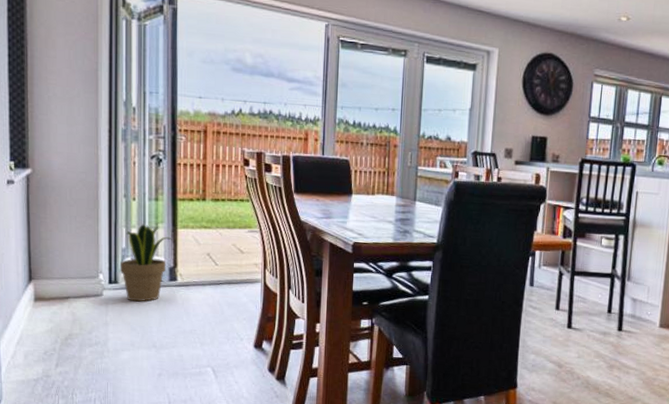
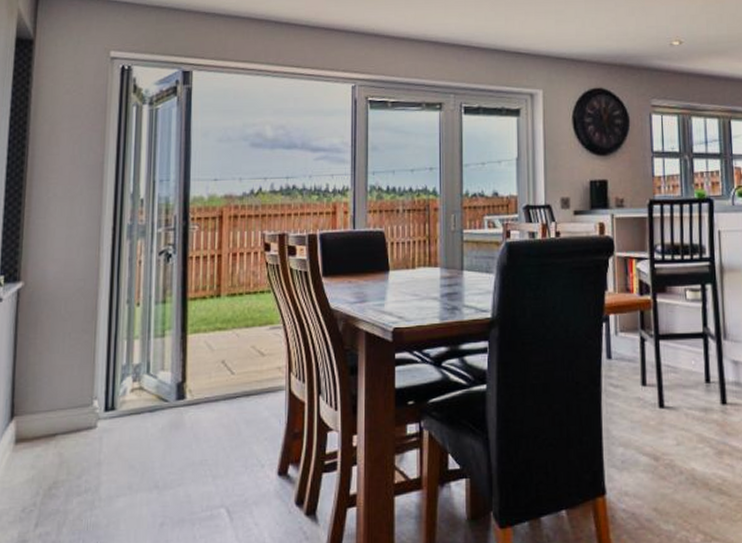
potted plant: present [120,223,172,302] -> none [119,332,181,431]

